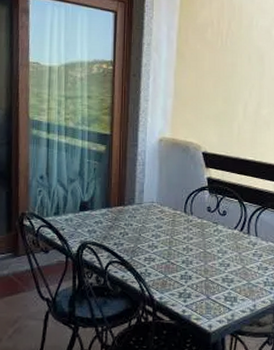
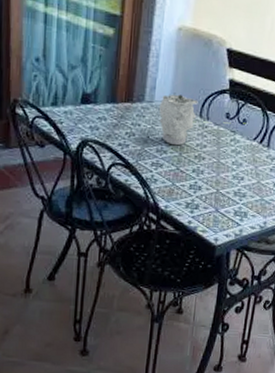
bust sculpture: none [148,194,225,240] -> present [159,92,245,146]

